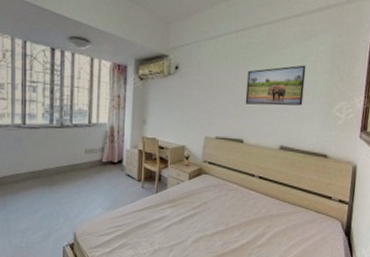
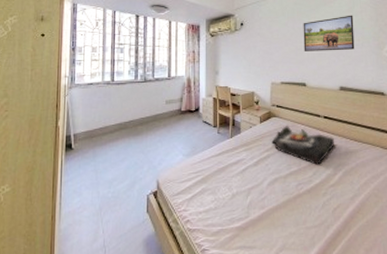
serving tray: none [199,184,267,226] -> present [271,126,334,165]

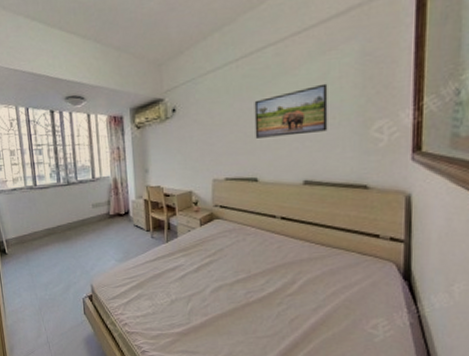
serving tray: present [271,126,334,165] -> none [214,229,294,272]

